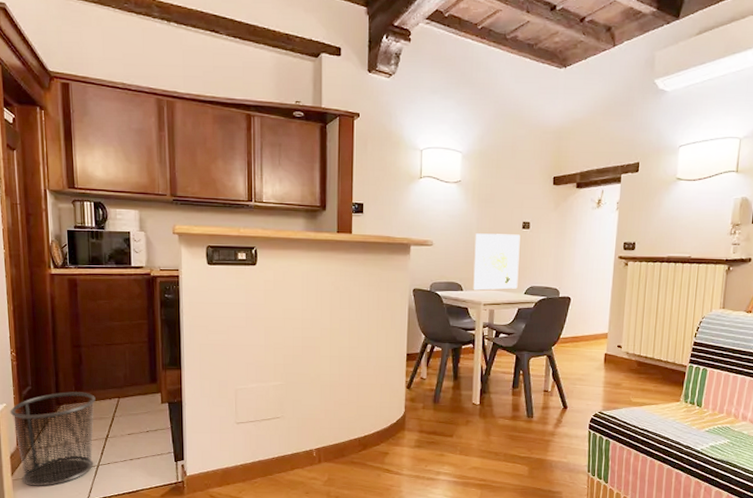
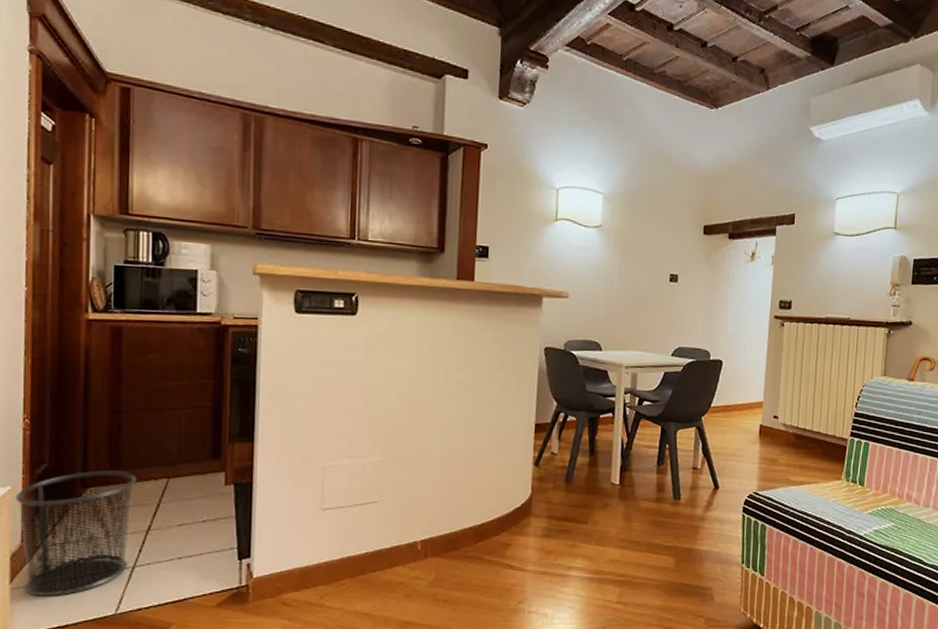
wall art: present [473,233,520,291] -> none [613,285,667,351]

